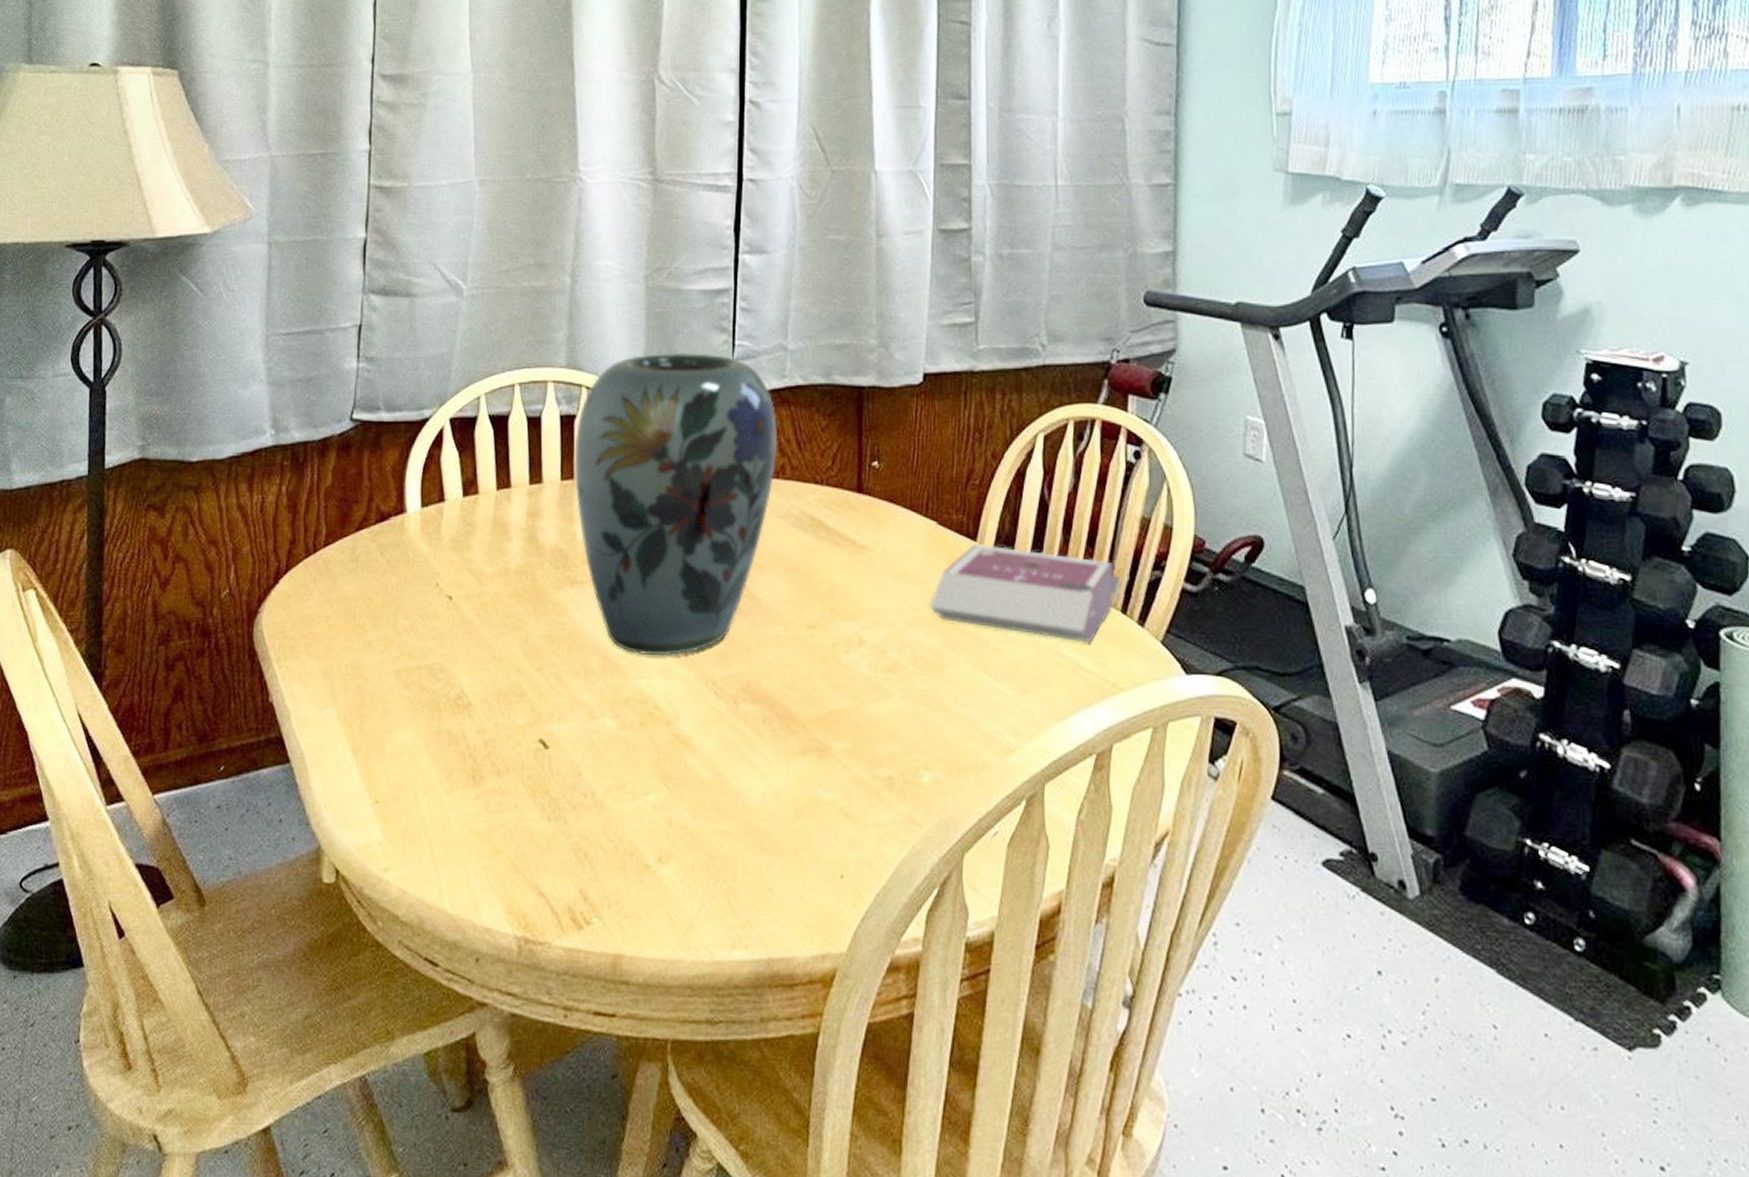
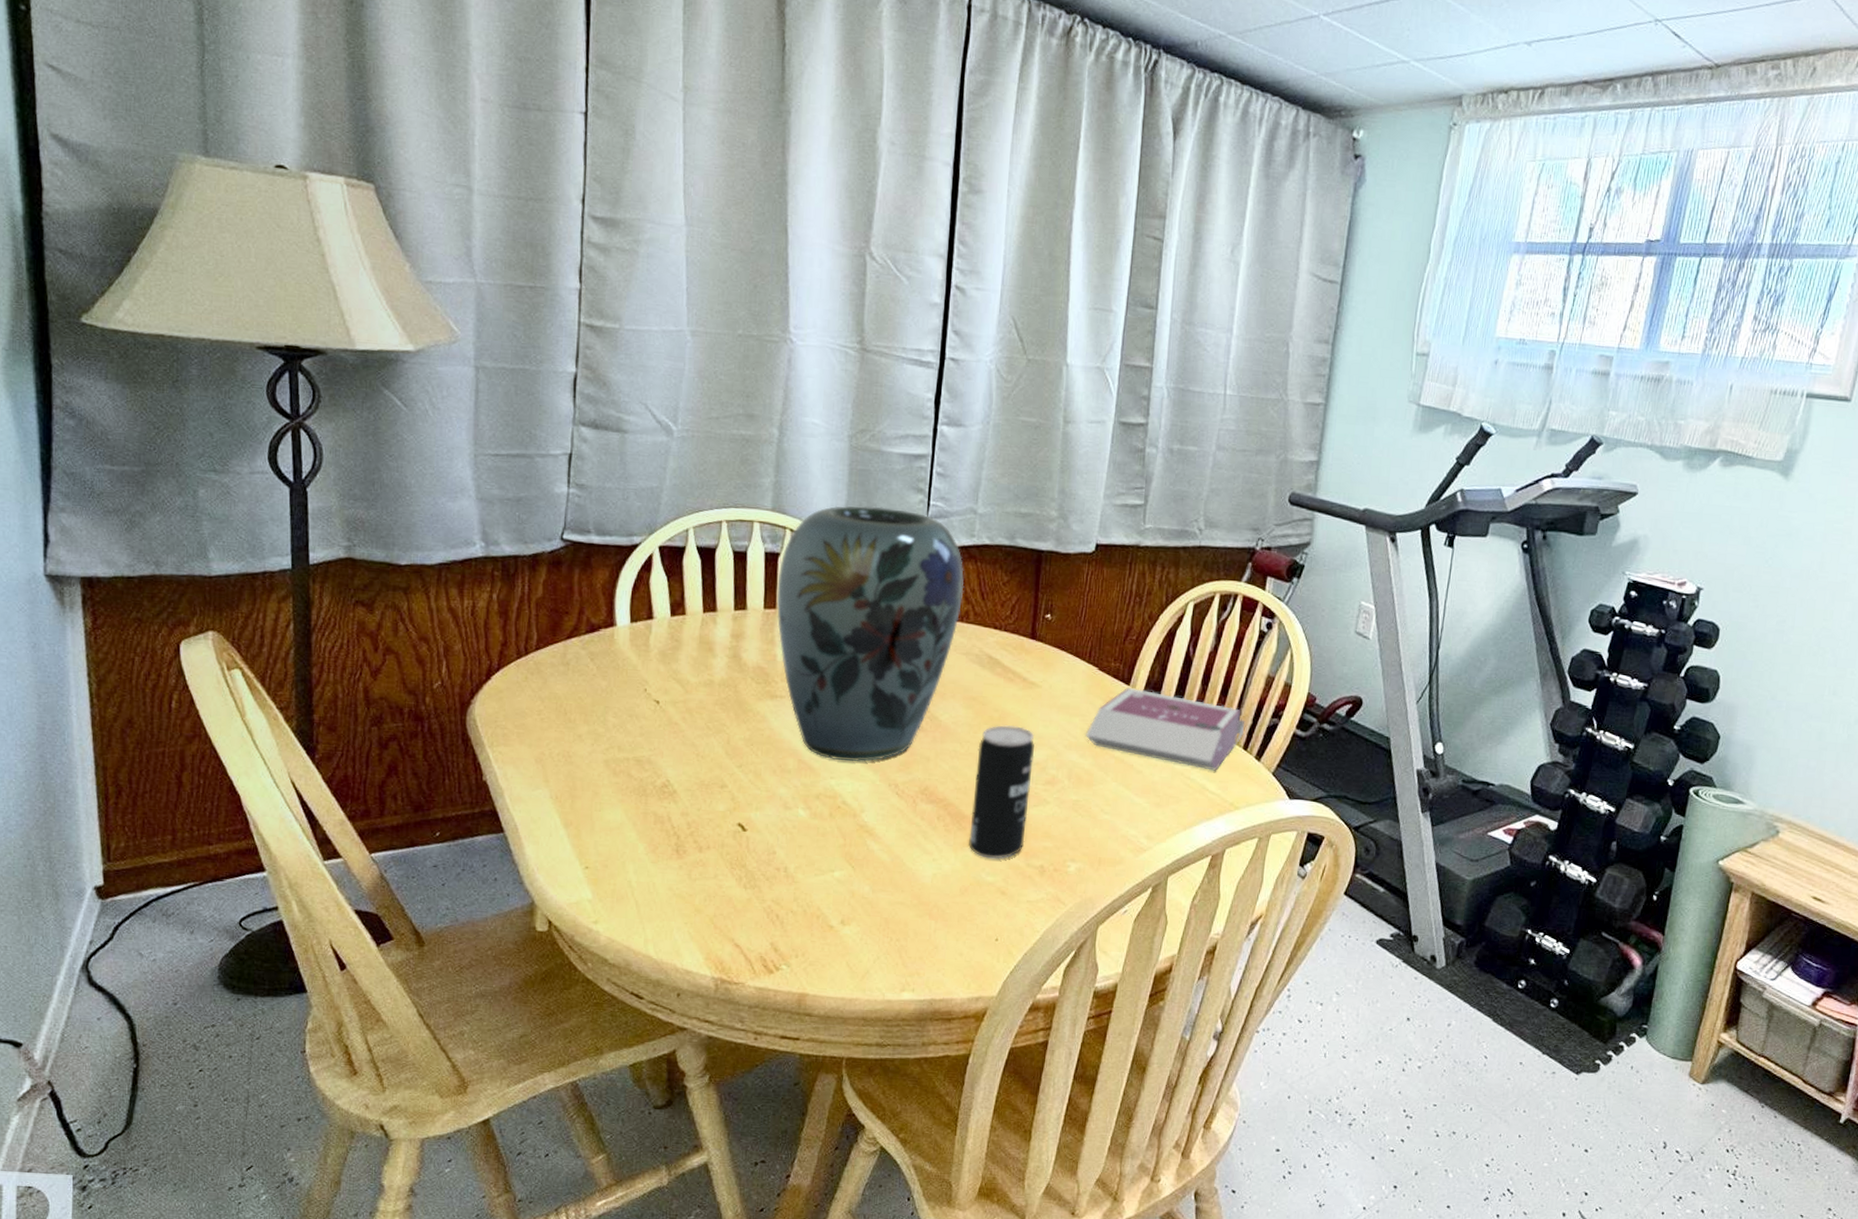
beverage can: none [801,600,871,771] -> present [969,725,1035,859]

